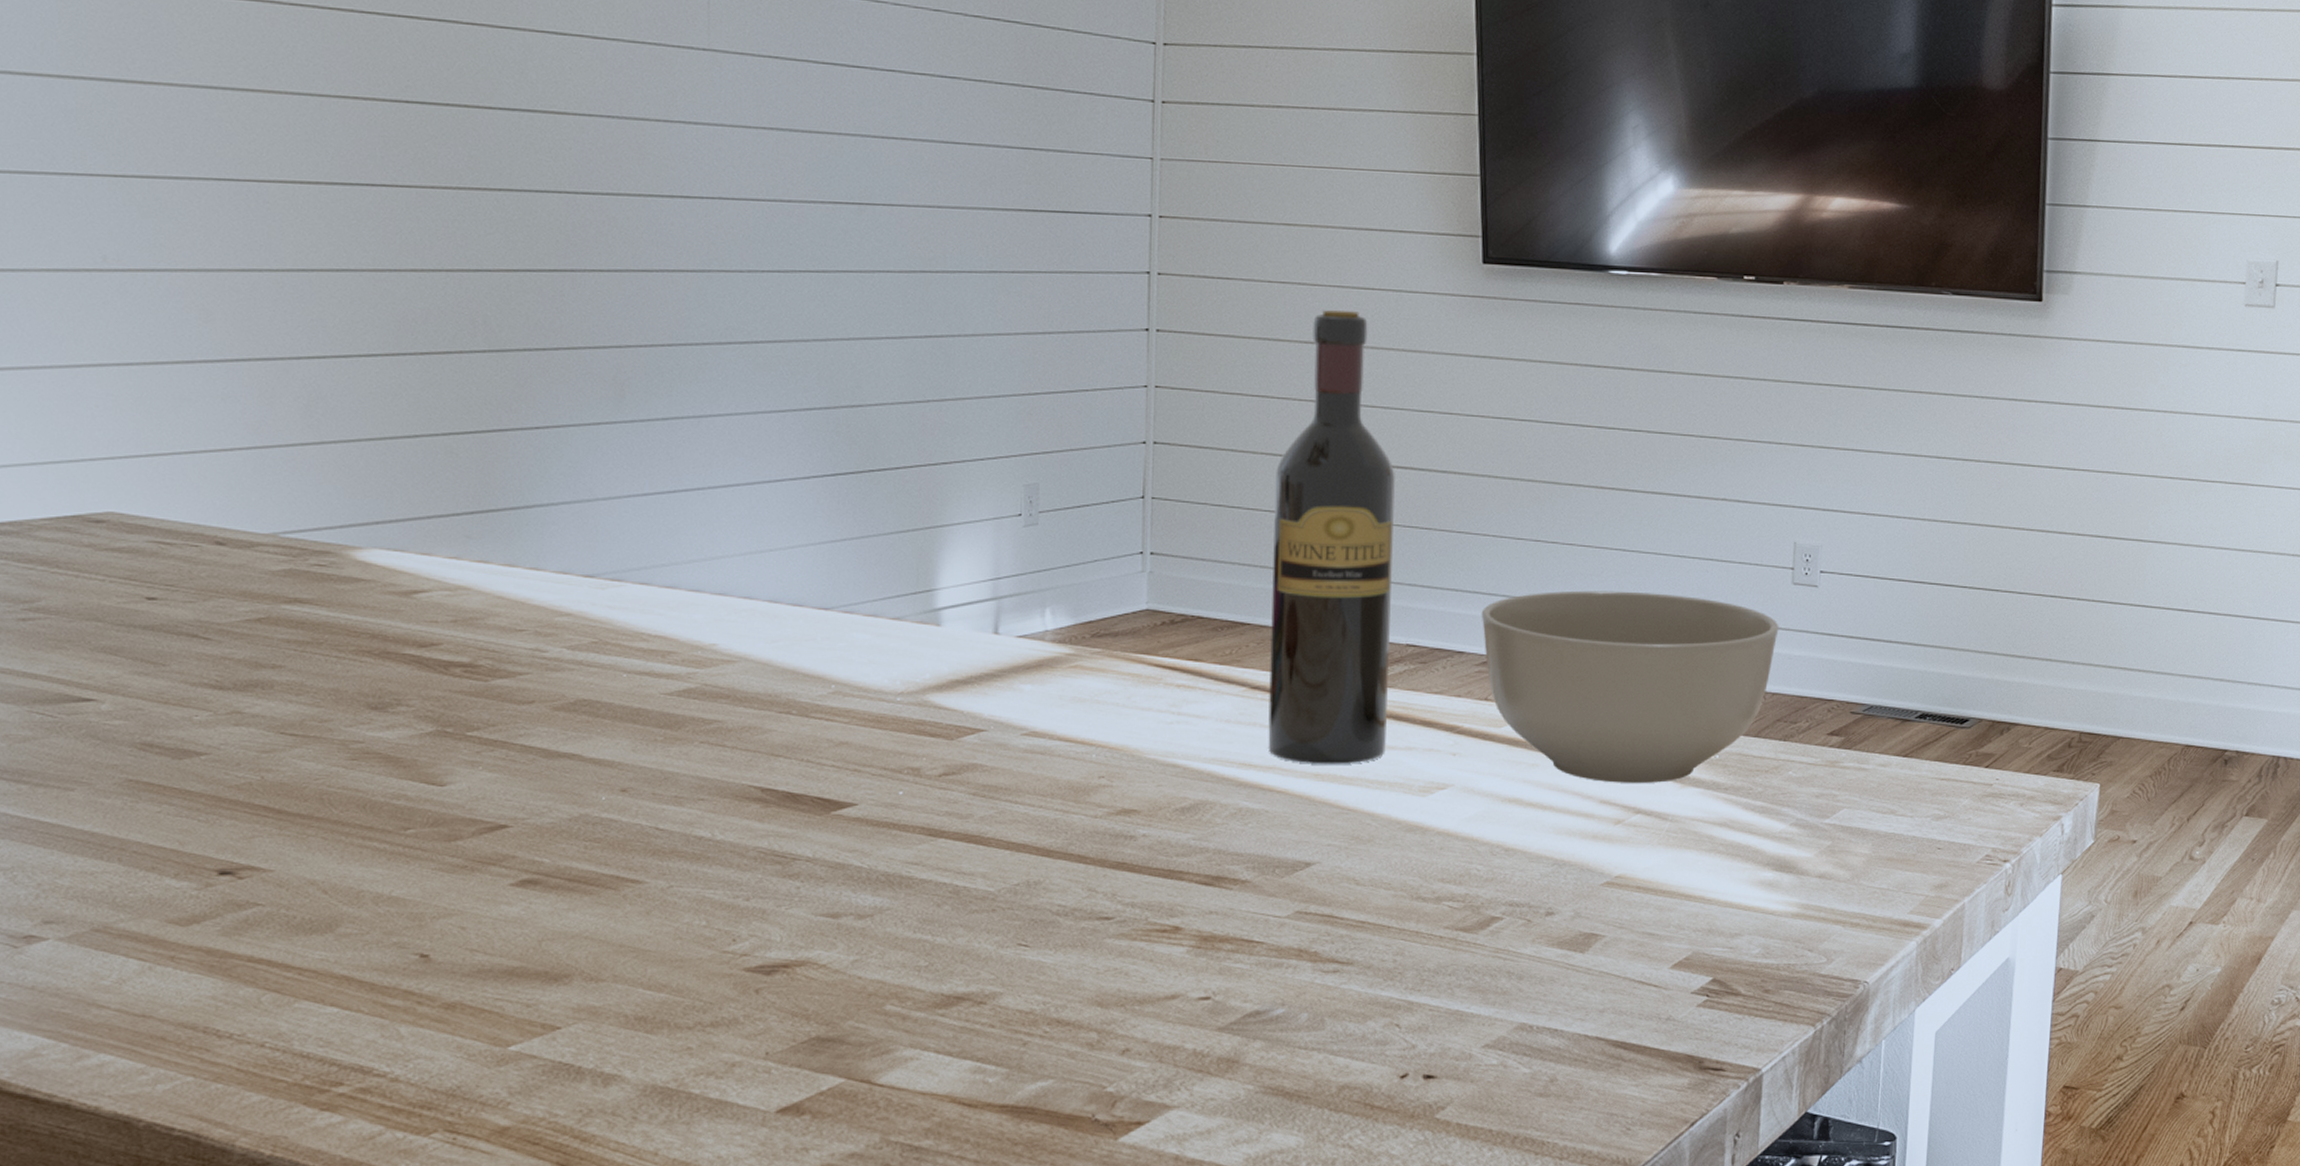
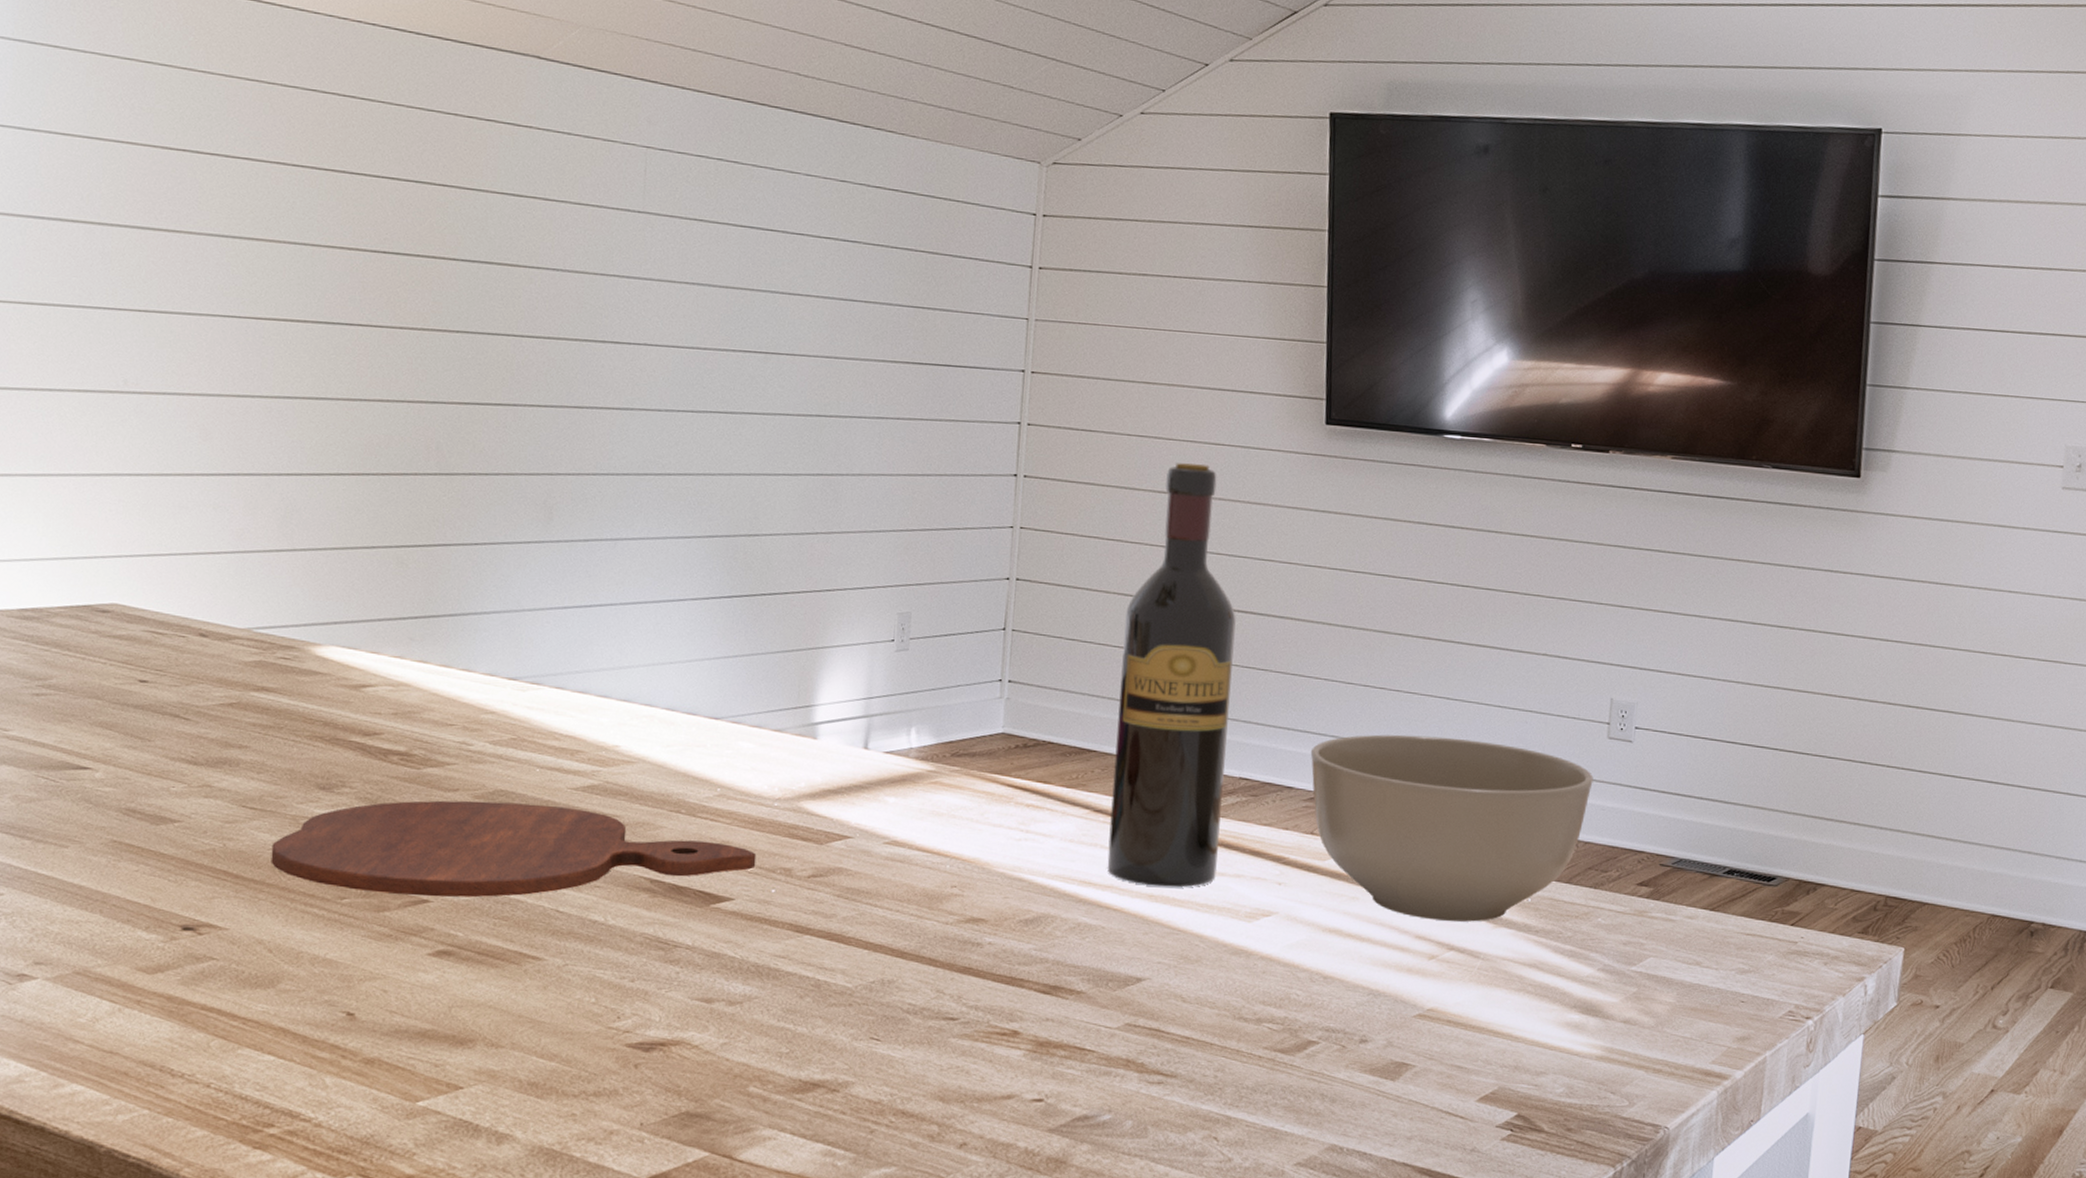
cutting board: none [318,713,880,820] -> present [271,800,757,898]

